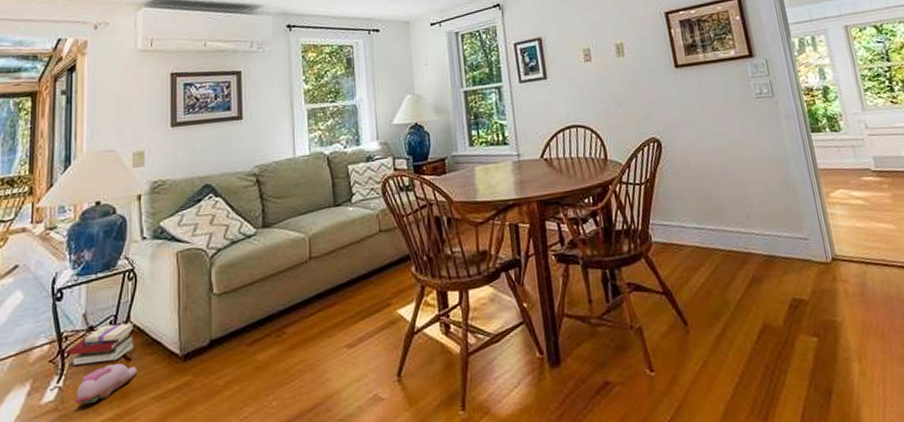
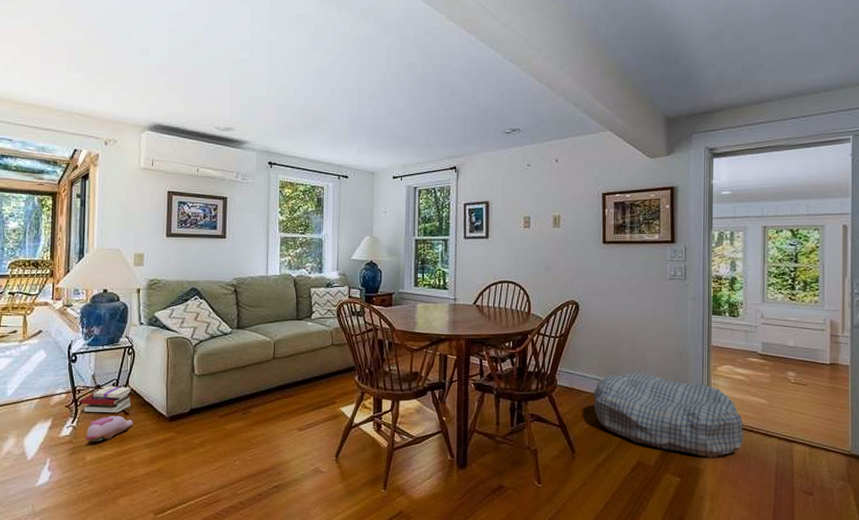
dog bed: none [696,212,880,307] -> present [594,373,744,458]

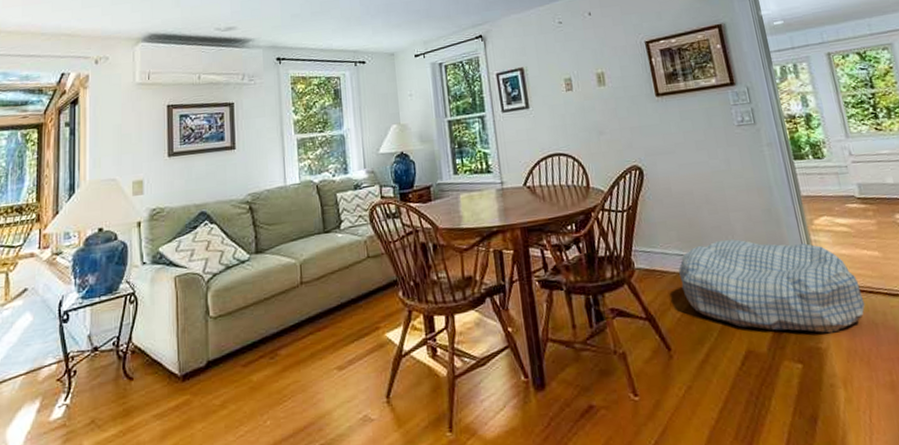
books: present [80,386,132,414] -> none [74,344,136,384]
toy: present [84,416,133,441] -> none [80,382,139,421]

